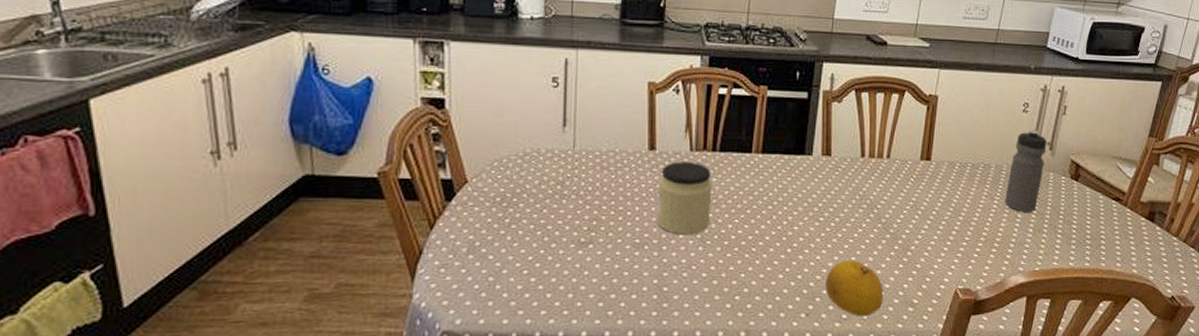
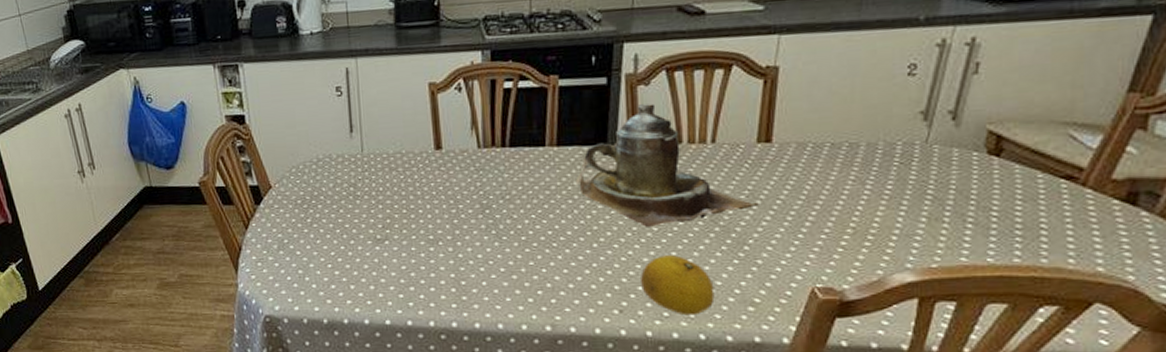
jar: present [657,161,713,235] -> none [448,158,505,231]
teapot: none [776,119,920,233] -> present [575,104,759,227]
water bottle: present [1004,129,1047,212] -> none [881,96,947,198]

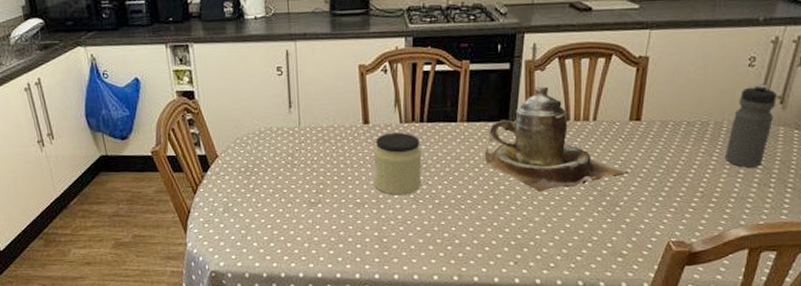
jar: none [448,158,505,231] -> present [373,132,422,195]
fruit: present [641,255,715,316] -> none [533,215,591,266]
water bottle: none [881,96,947,198] -> present [724,84,777,168]

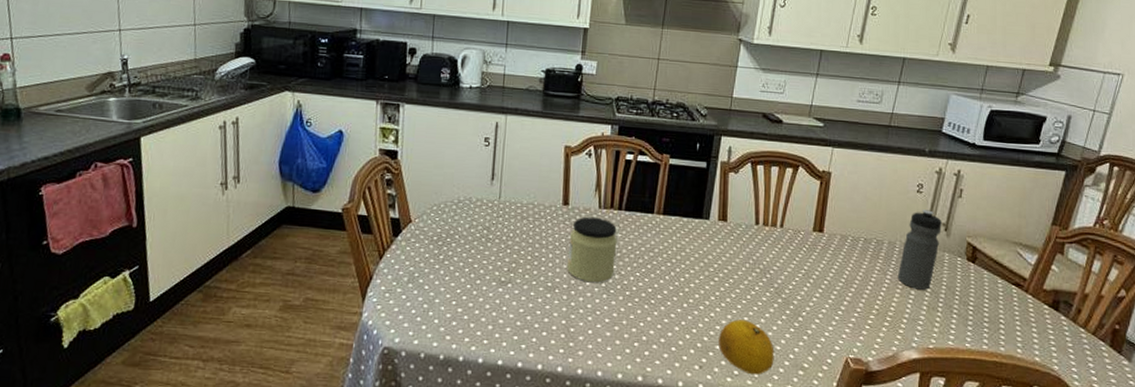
teapot: present [481,86,629,192] -> none [674,188,812,294]
fruit: none [533,215,591,266] -> present [719,319,775,375]

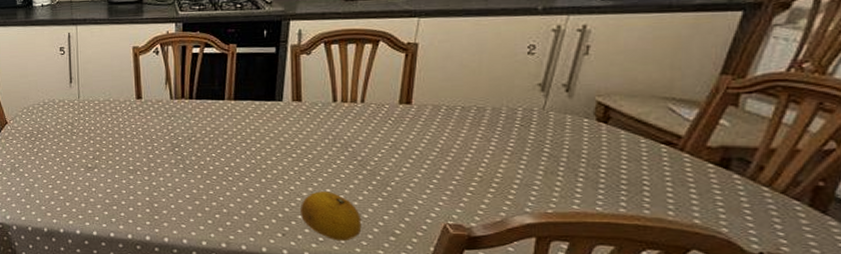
jar: present [567,216,618,283] -> none [145,107,191,165]
water bottle: present [897,209,942,290] -> none [504,71,561,154]

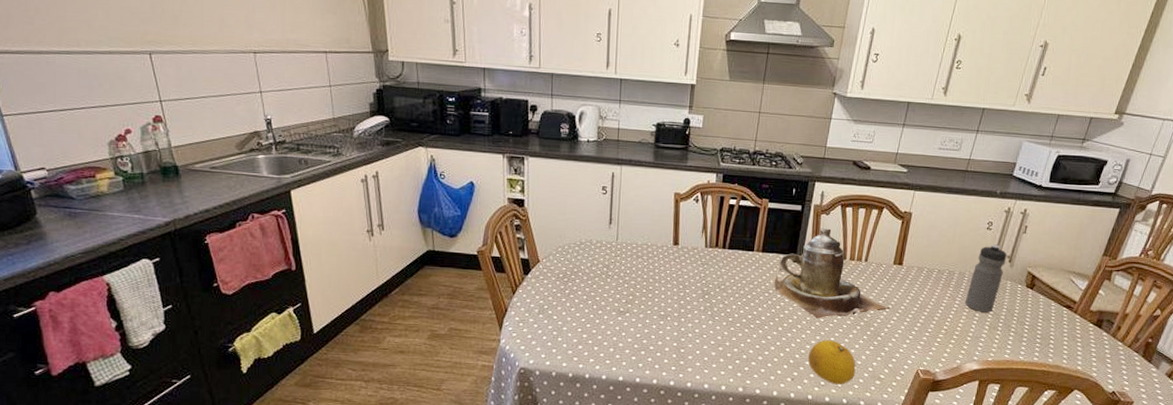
teapot: none [248,69,400,168] -> present [772,228,890,318]
water bottle: none [504,71,561,154] -> present [964,244,1007,312]

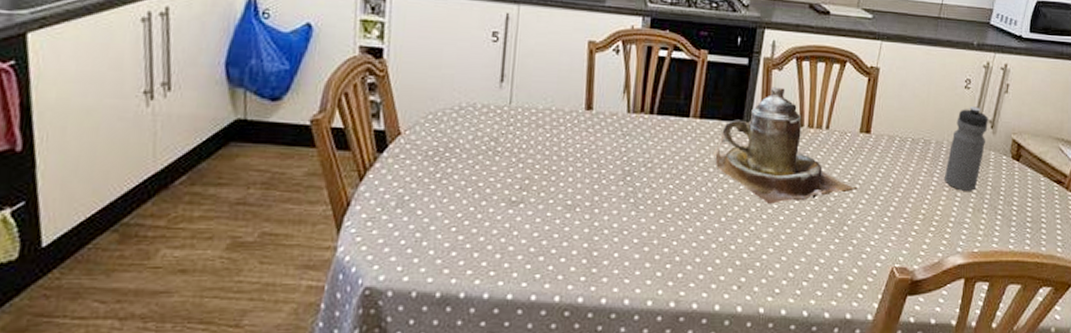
fruit: present [808,340,856,385] -> none [759,232,818,292]

